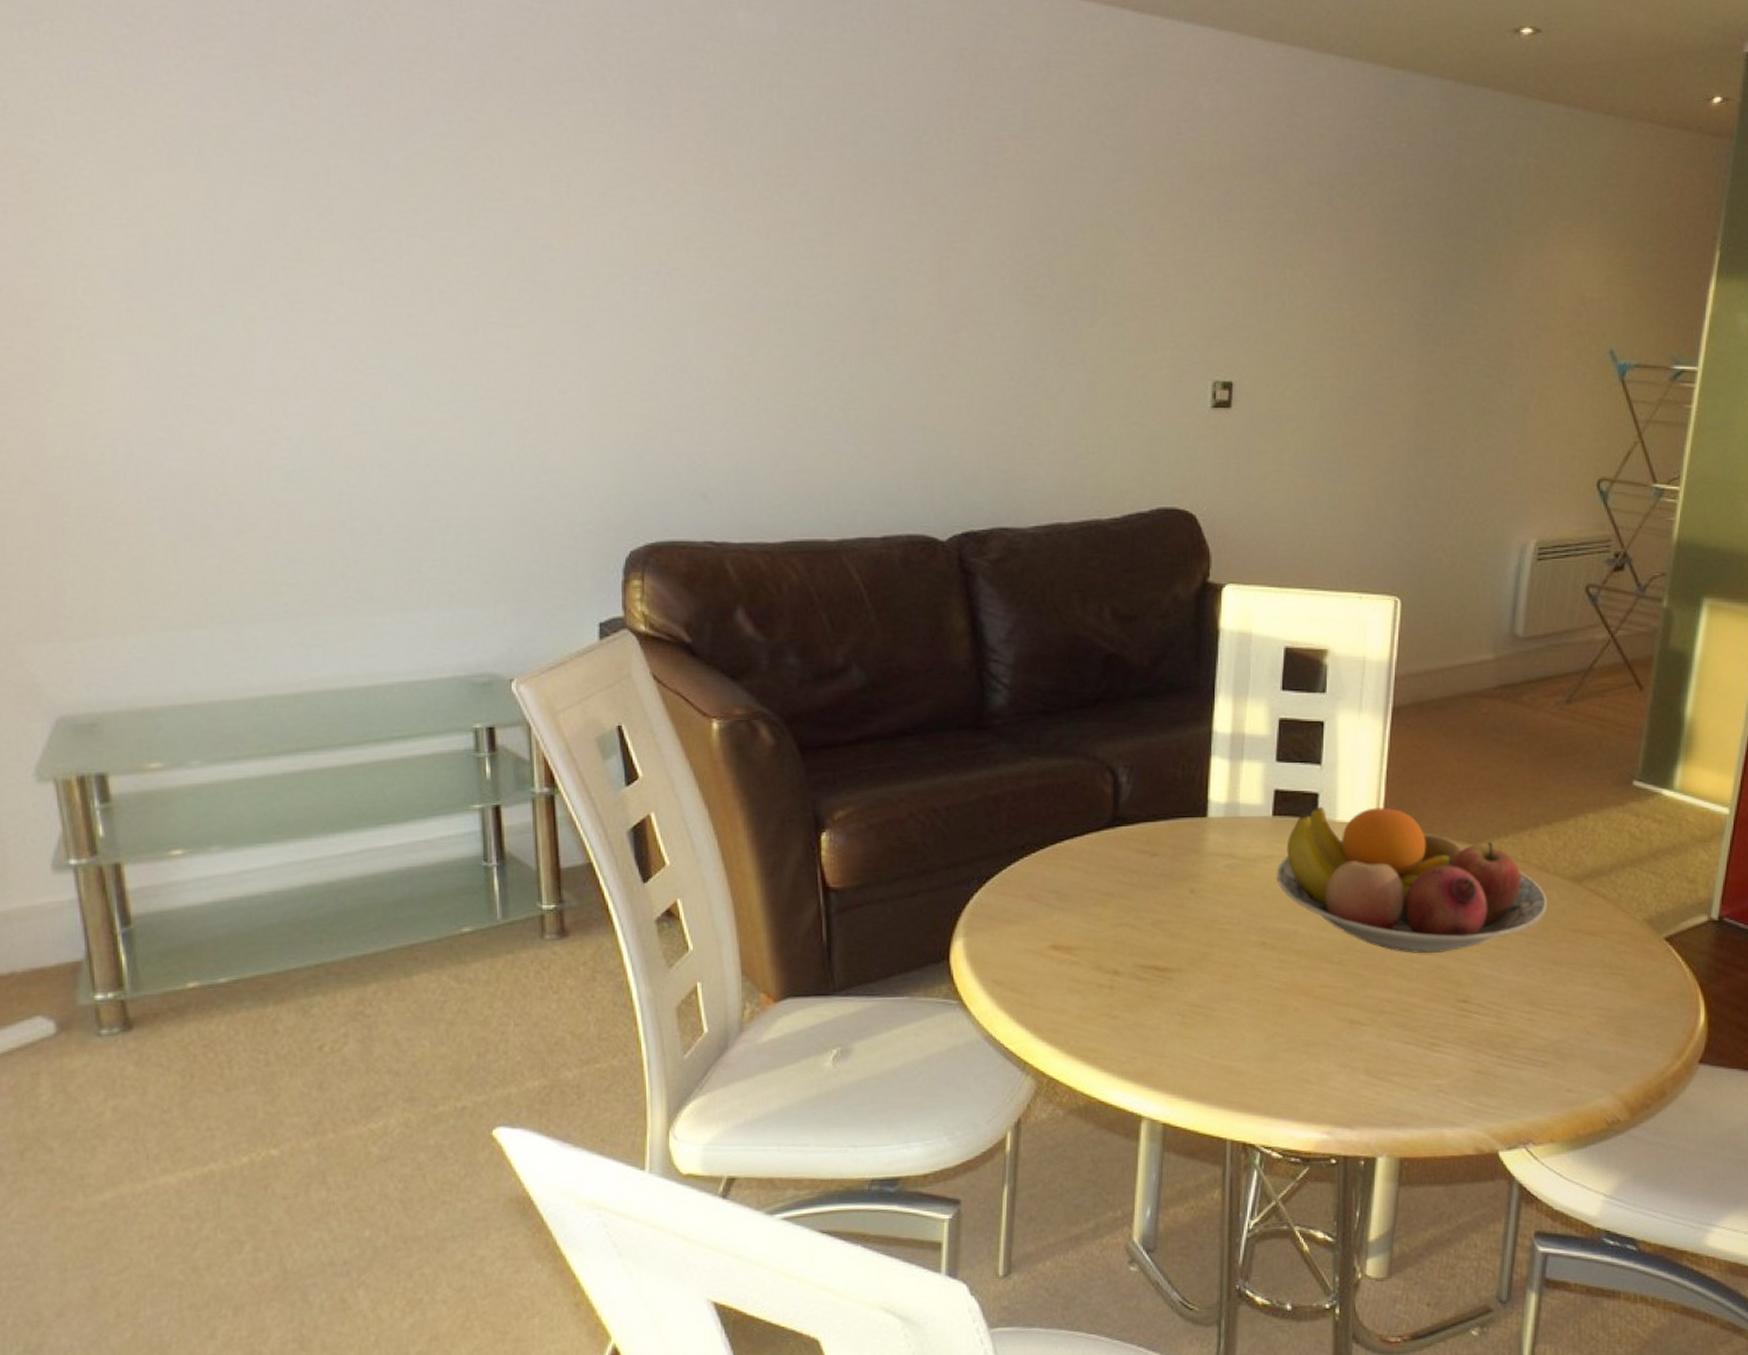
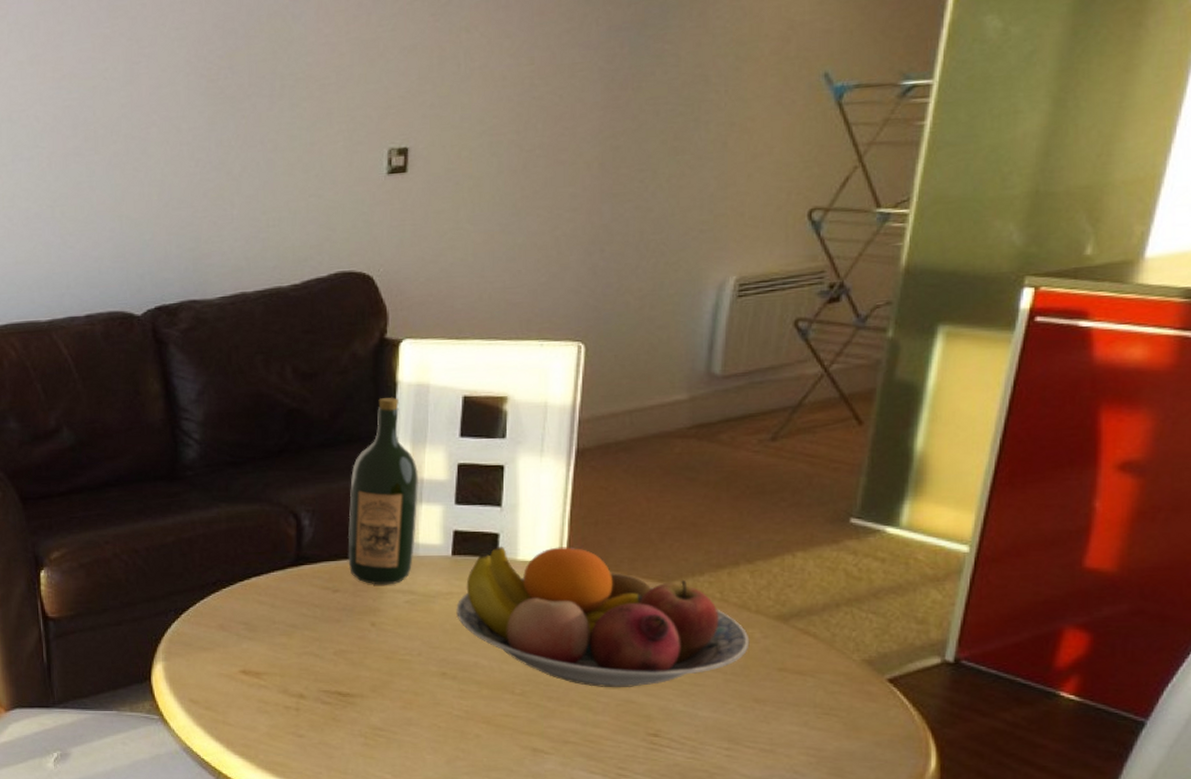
wine bottle: none [1167,646,1241,848] -> present [347,398,419,585]

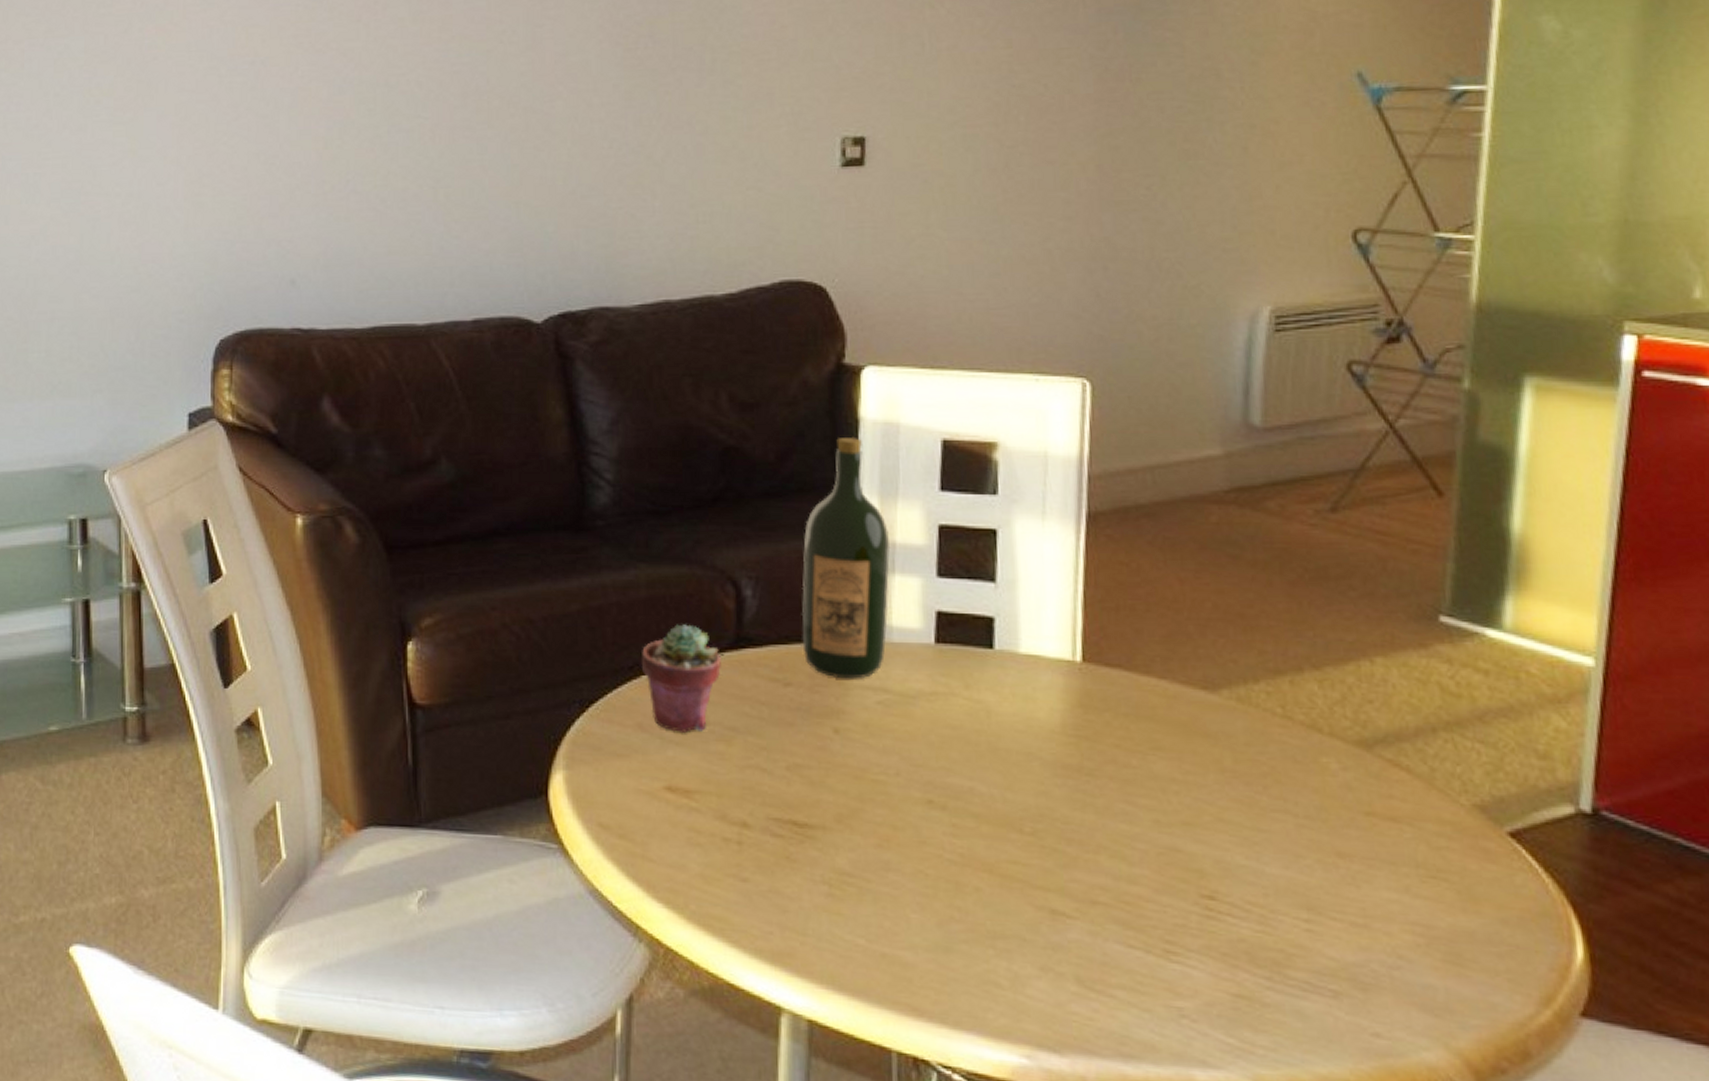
potted succulent: none [223,549,284,630] -> present [642,624,721,733]
fruit bowl: present [456,546,750,687] -> none [943,633,1325,830]

